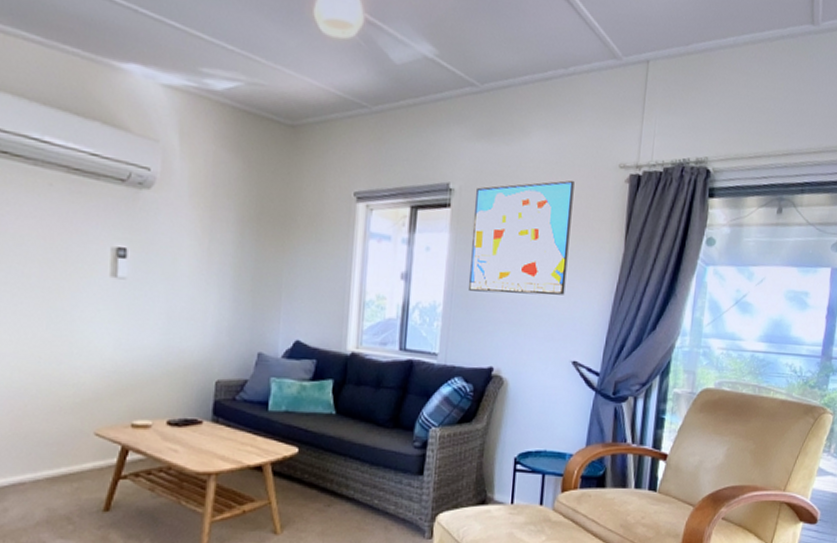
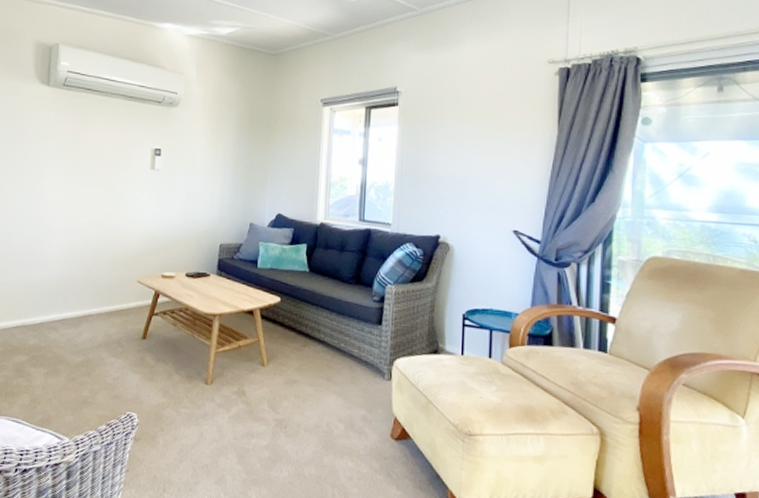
wall art: present [467,180,575,295] -> none [415,76,507,174]

